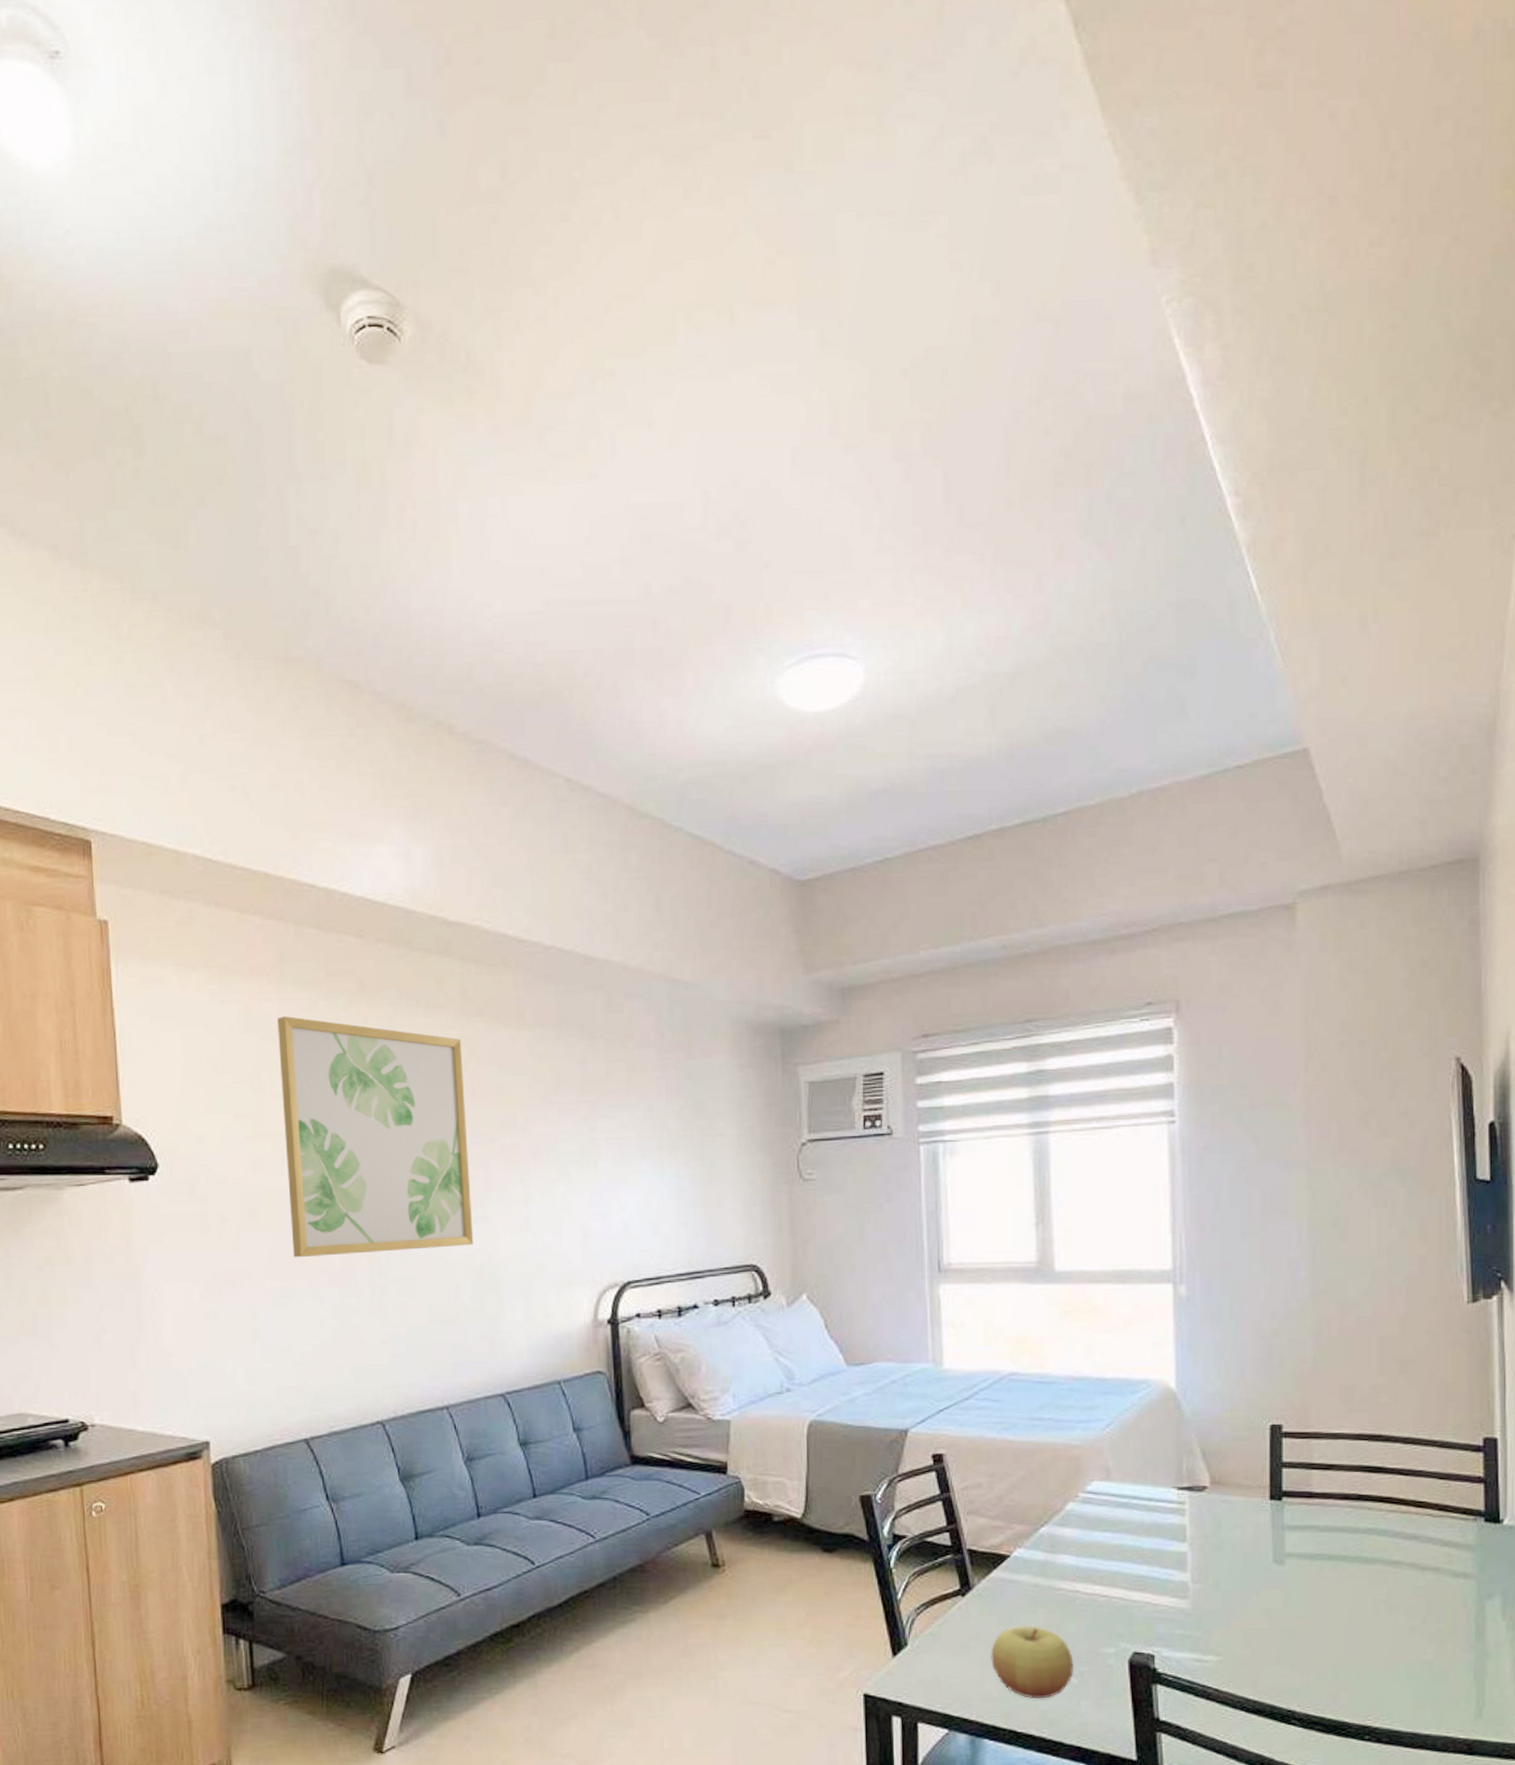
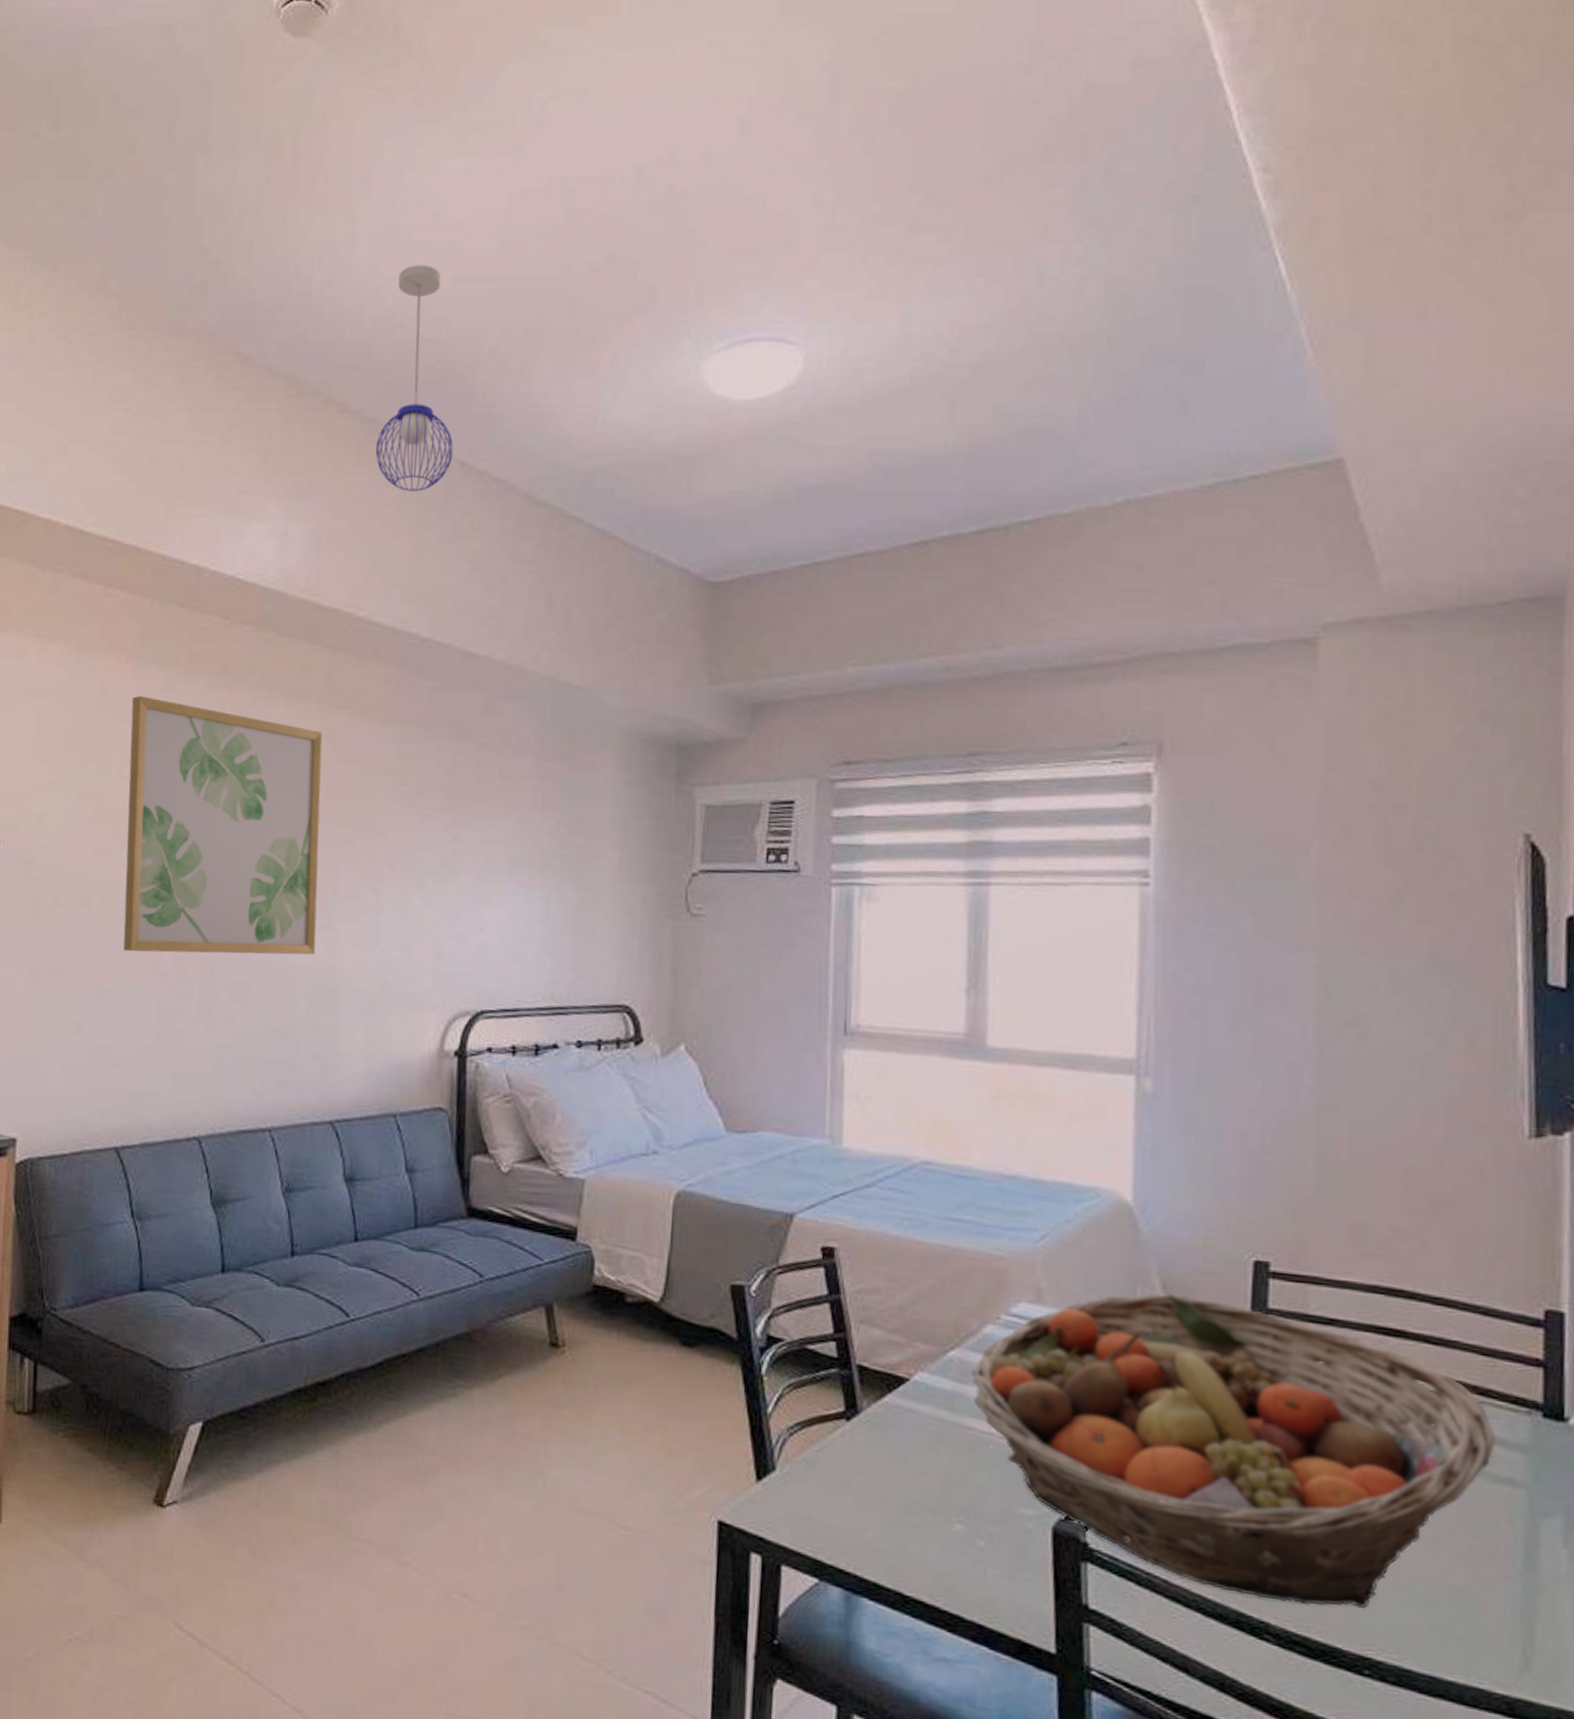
pendant light: none [486,590,559,808] -> present [375,265,453,491]
apple: present [991,1625,1075,1699] -> none [877,1465,983,1560]
fruit basket: none [1059,1459,1452,1693] -> present [971,1293,1496,1608]

